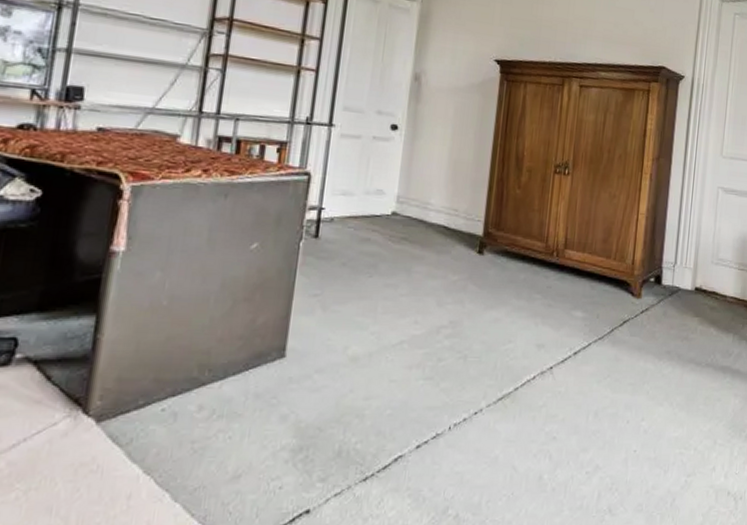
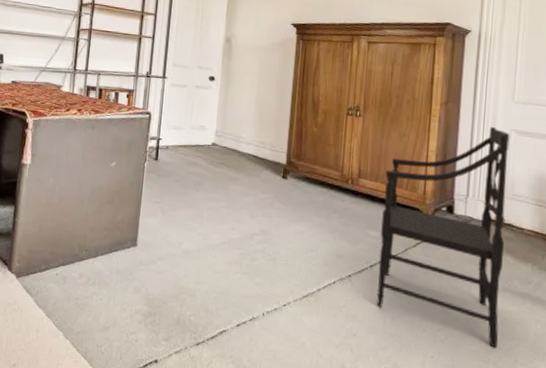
armchair: none [579,184,717,432] -> present [376,126,510,349]

